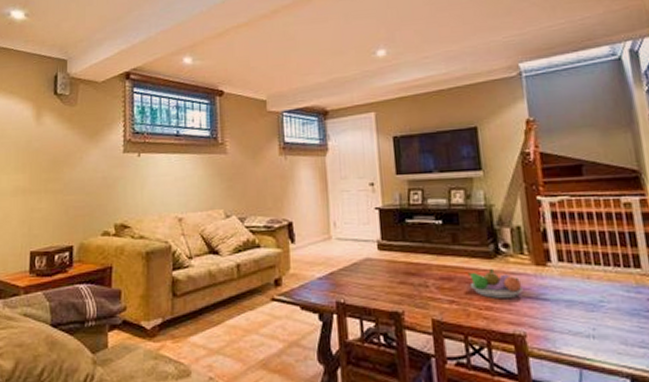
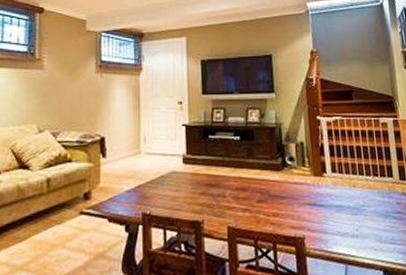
fruit bowl: present [468,269,523,299] -> none [260,180,304,207]

